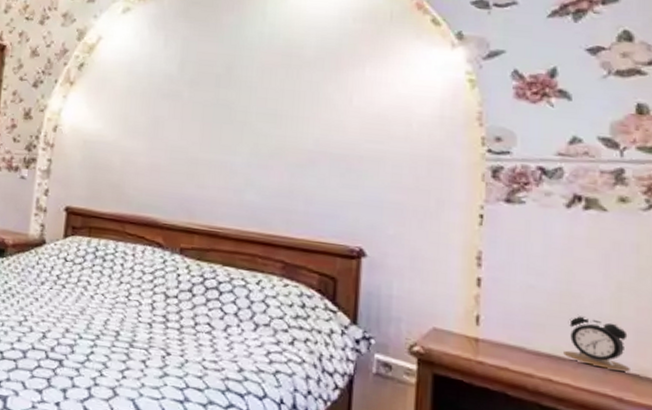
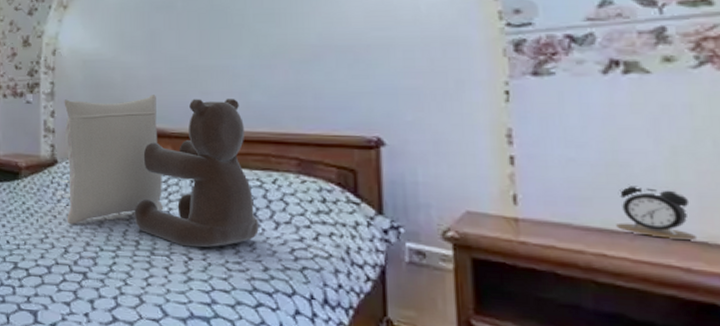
pillow: none [48,178,153,309] -> present [64,95,164,225]
teddy bear: none [117,191,239,344] -> present [134,99,259,248]

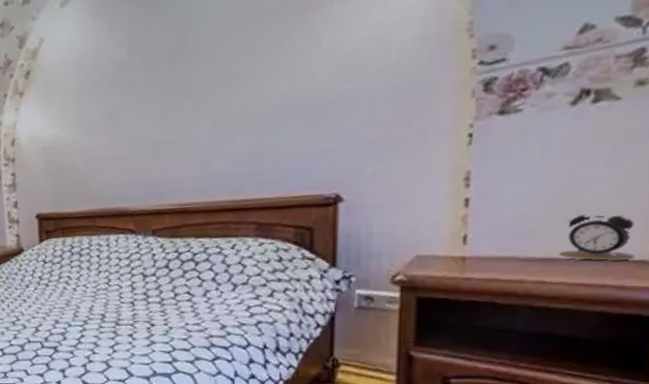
pillow: present [64,95,164,225] -> none [26,175,127,306]
teddy bear: present [134,99,259,248] -> none [99,171,217,315]

